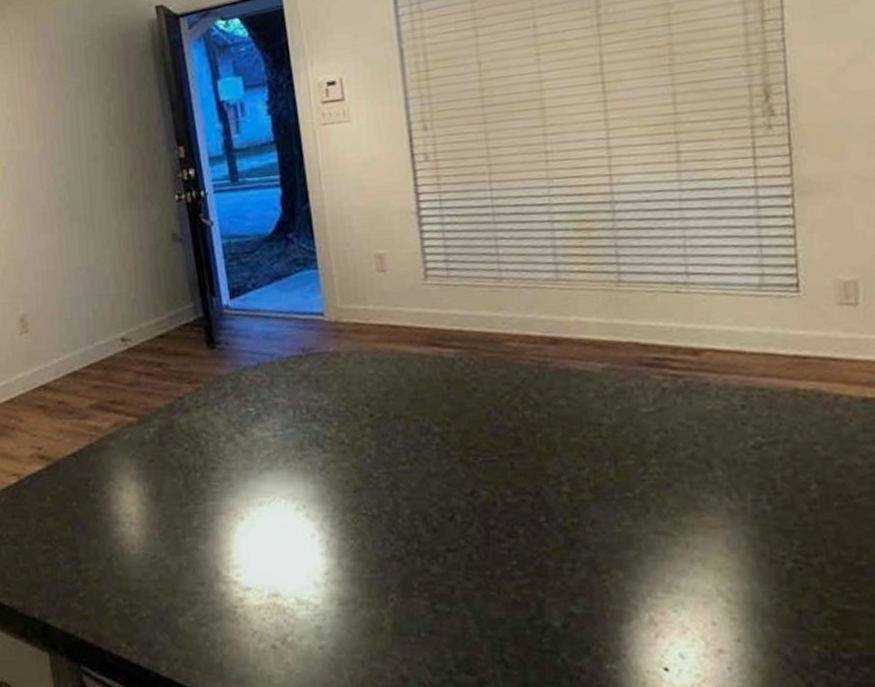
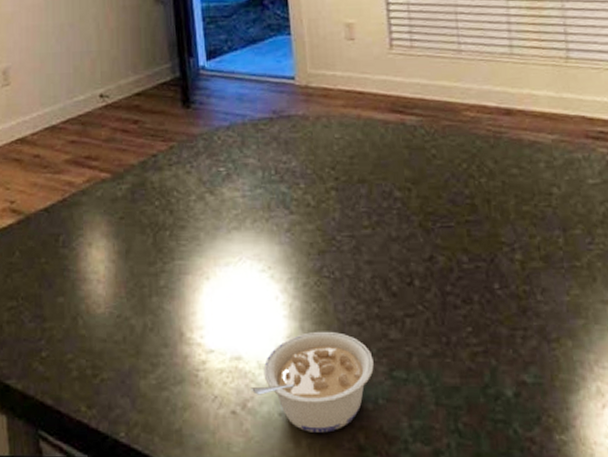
legume: none [289,567,416,665] -> present [250,331,375,433]

